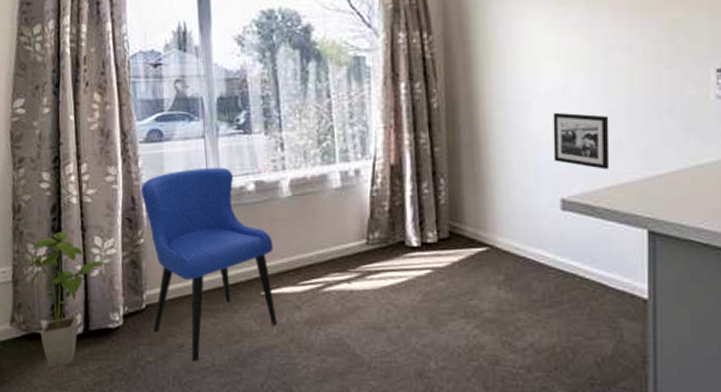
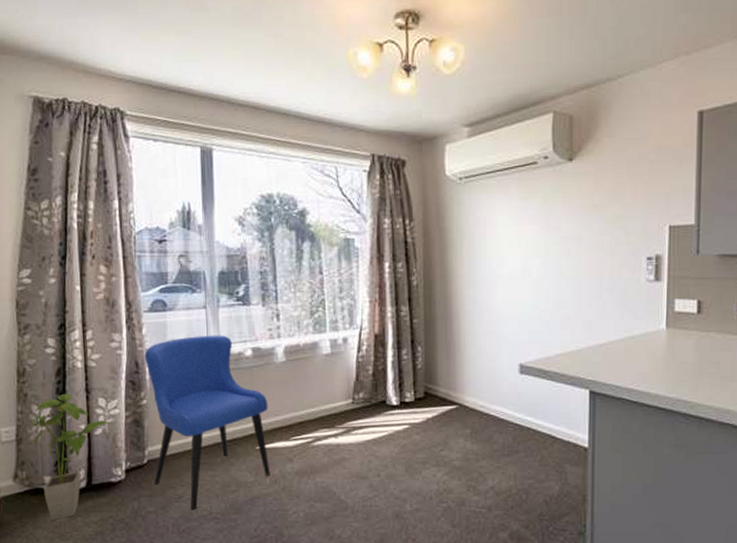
picture frame: present [553,112,610,170] -> none [514,290,560,340]

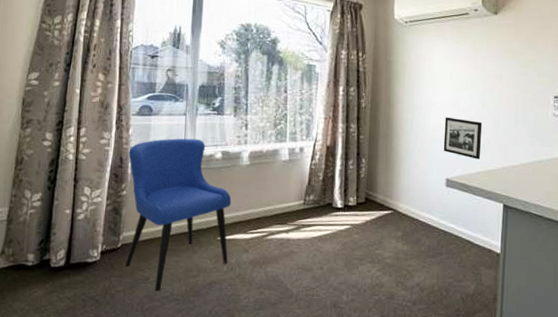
house plant: present [30,393,113,520] -> none [21,181,95,294]
picture frame: none [514,290,560,340] -> present [443,116,483,160]

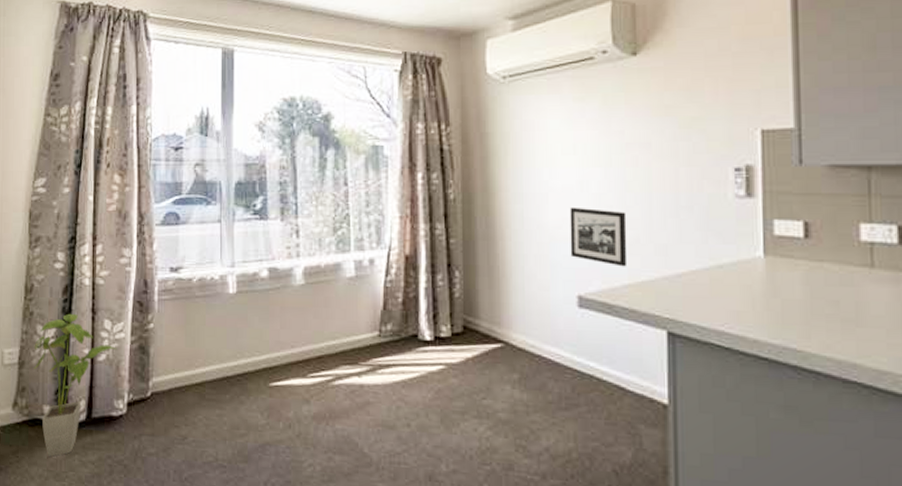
house plant: none [21,181,95,294] -> present [34,313,117,457]
dining chair: present [125,138,232,292] -> none [154,252,284,456]

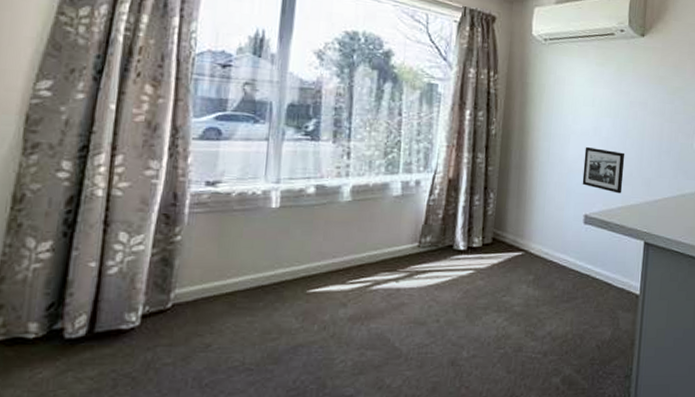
house plant: present [34,313,117,457] -> none [18,225,134,376]

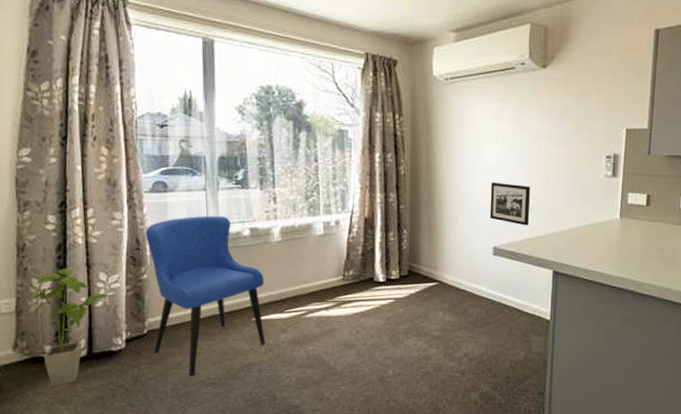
house plant: none [18,225,134,376] -> present [30,268,114,386]
dining chair: none [177,168,327,362] -> present [145,215,265,377]

